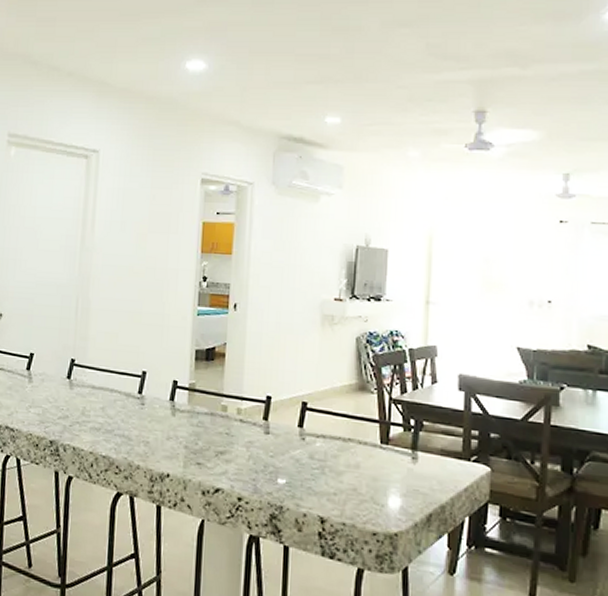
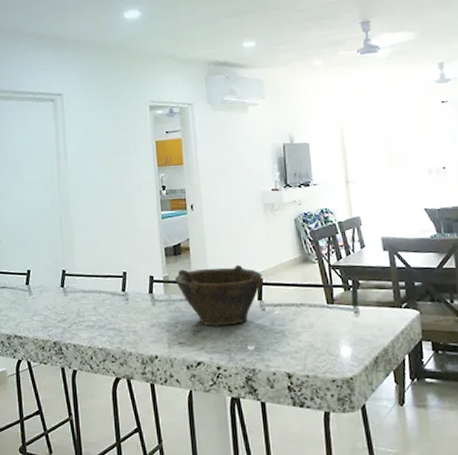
bowl: none [202,378,308,452] -> present [174,264,263,326]

